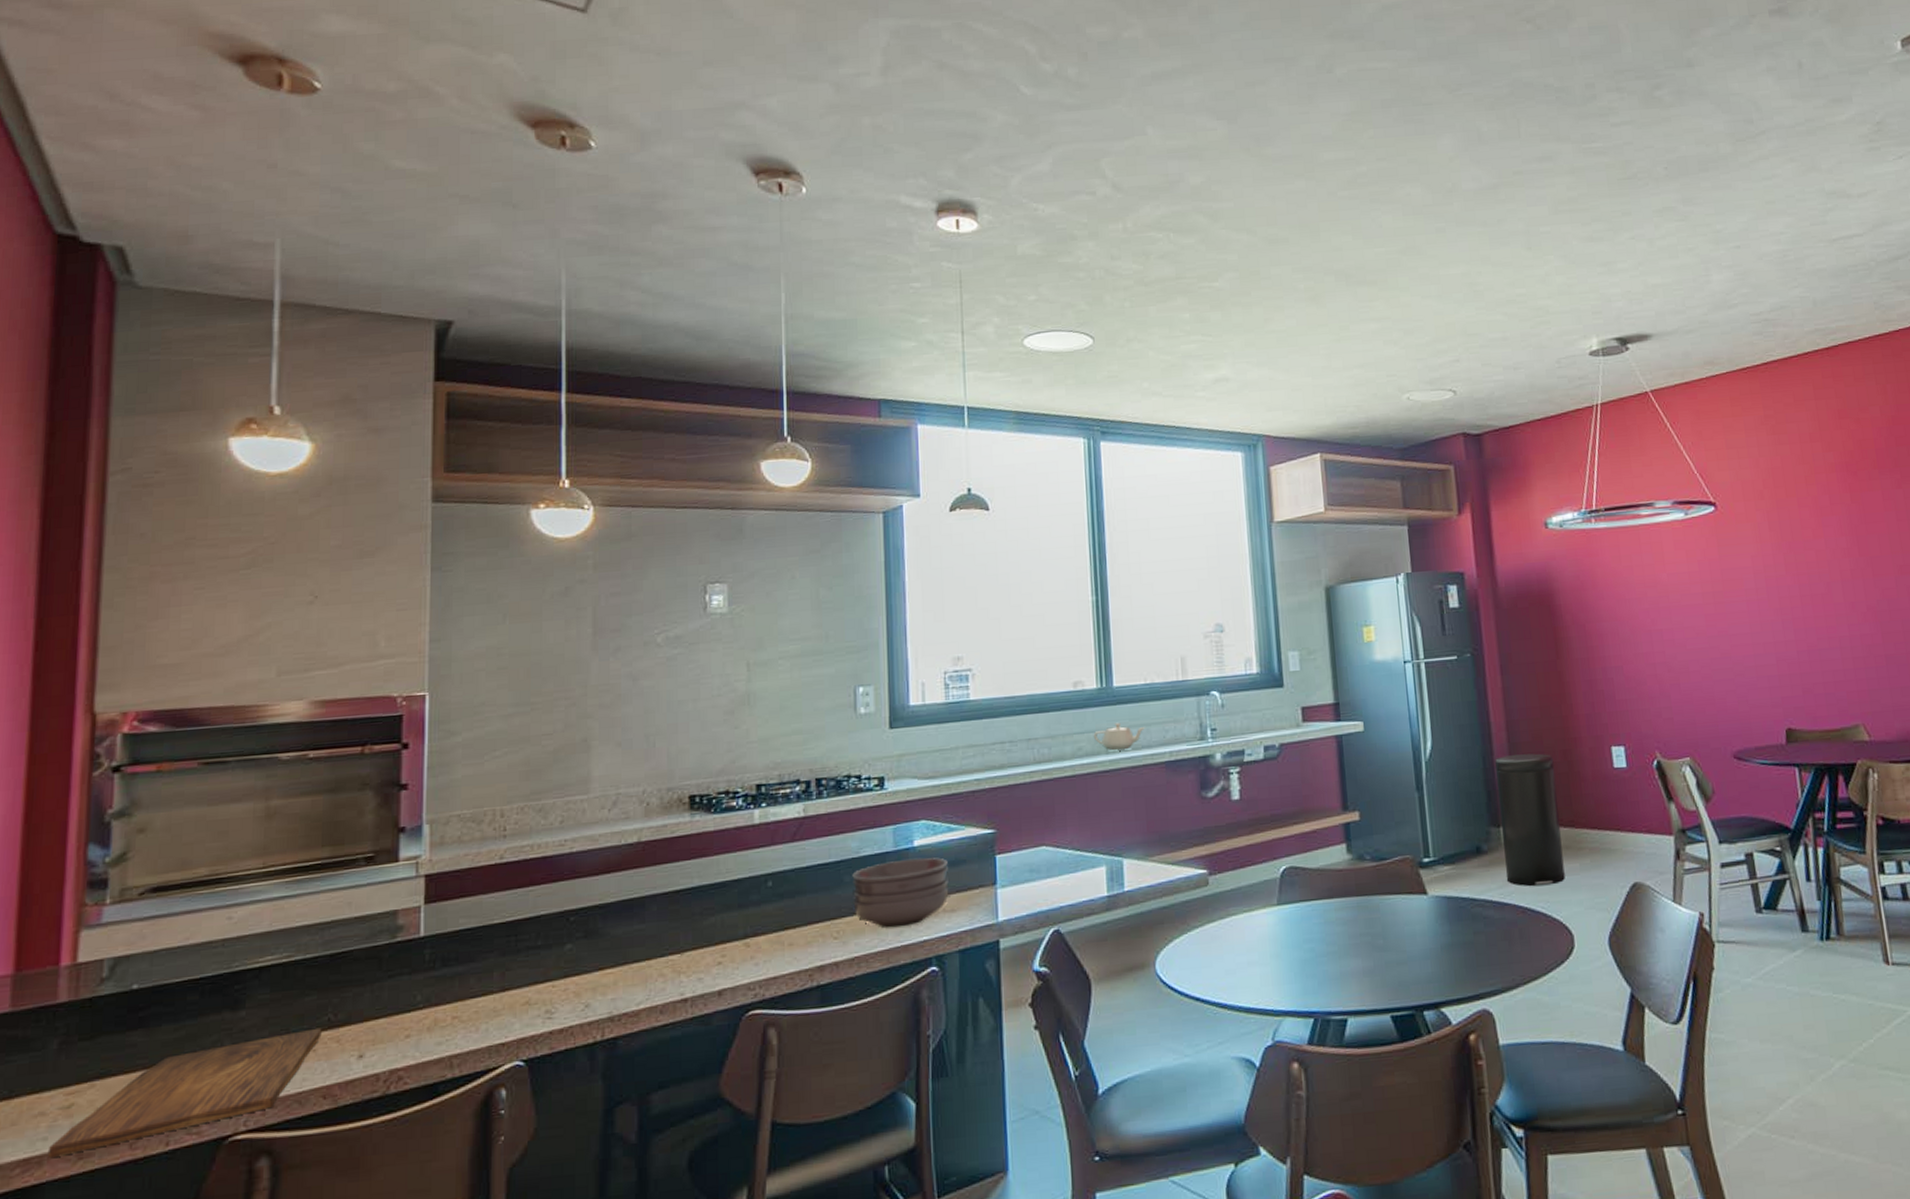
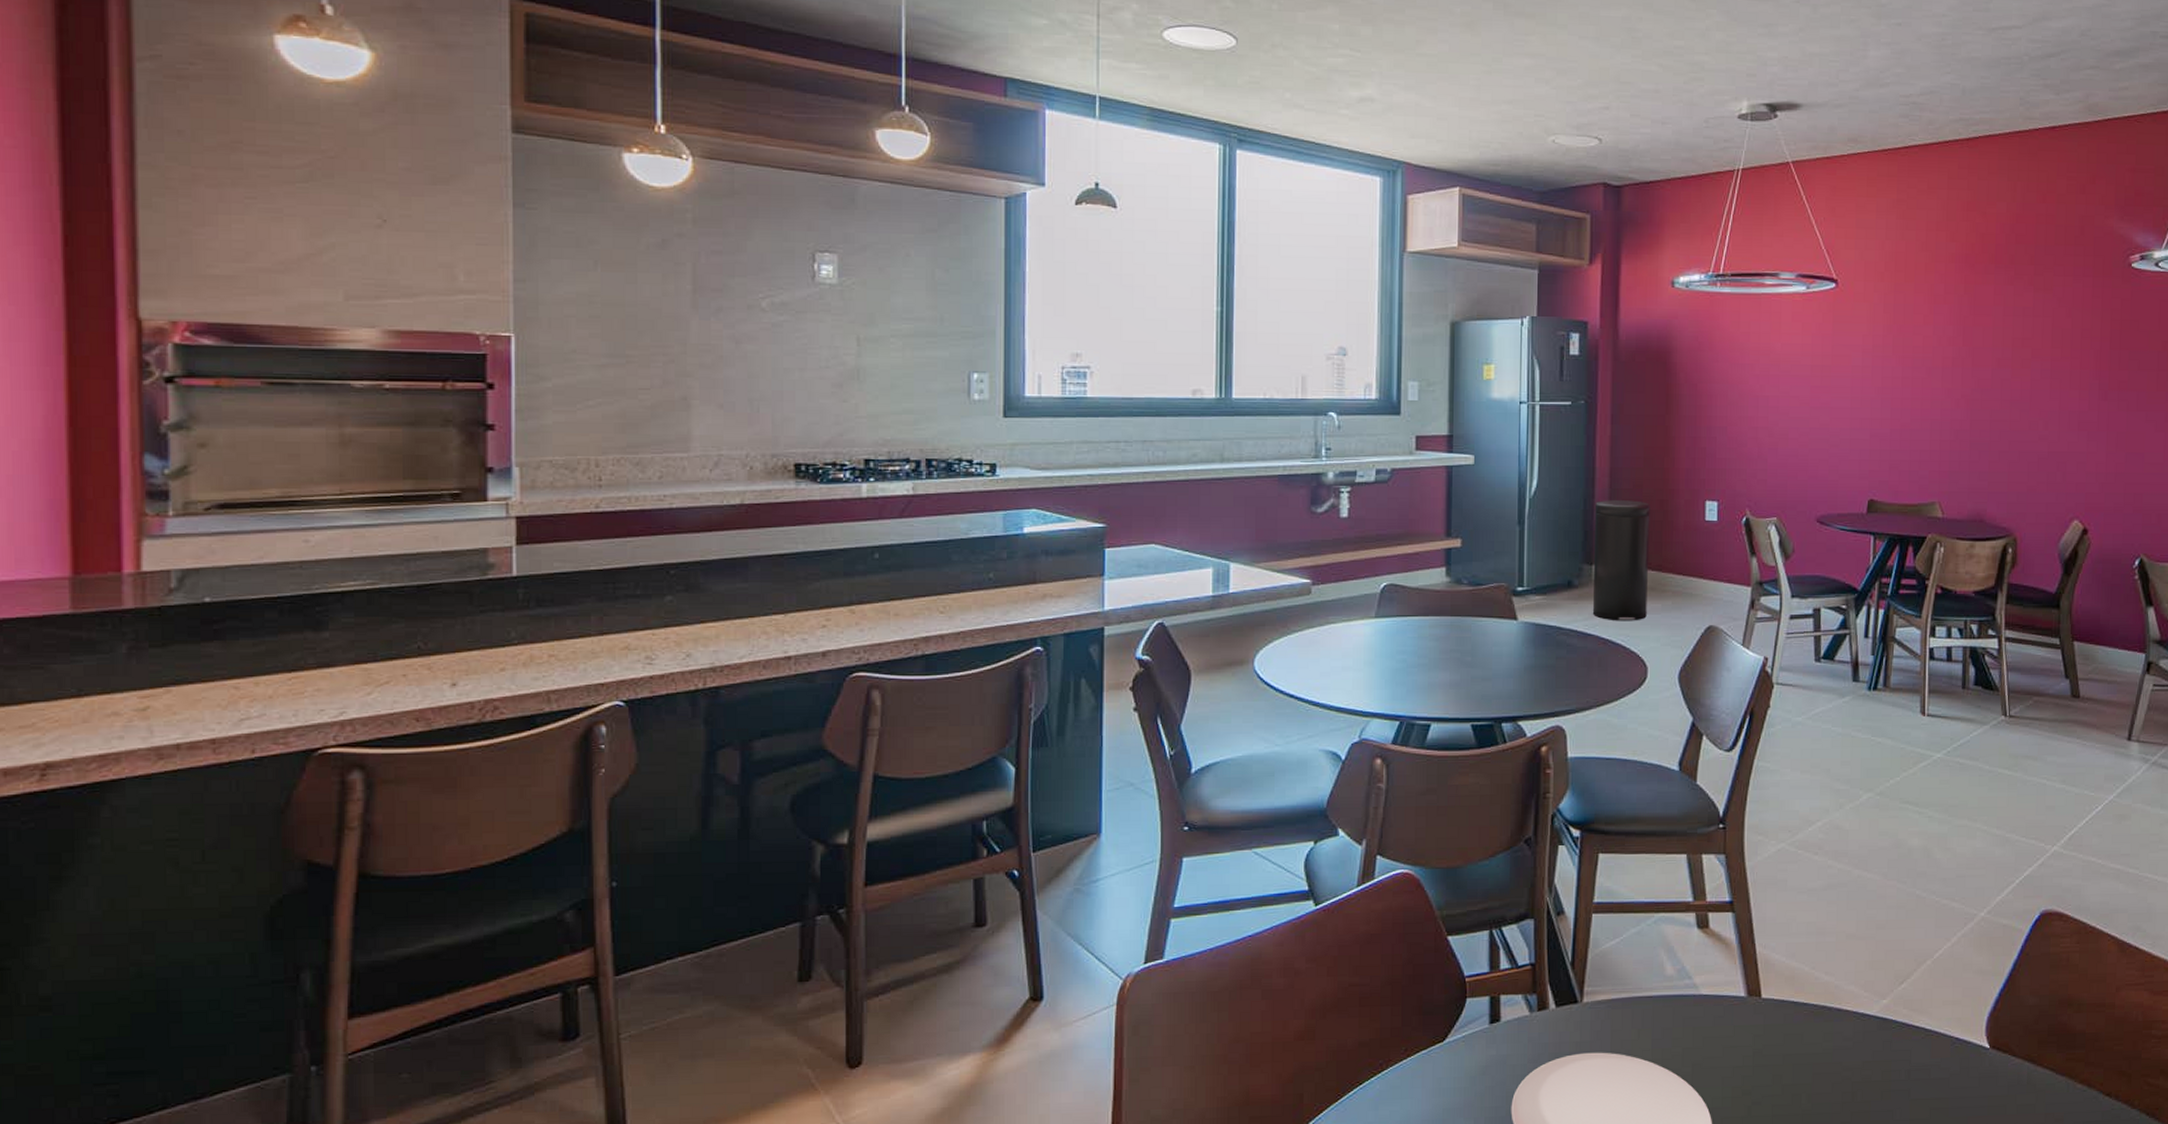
cutting board: present [49,1027,322,1159] -> none [126,654,412,757]
bowl: present [852,857,949,928] -> none [960,544,1058,608]
teapot: present [1093,722,1146,751] -> none [1209,433,1262,461]

